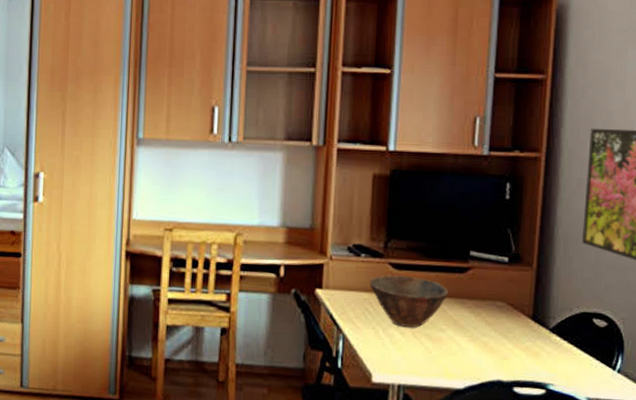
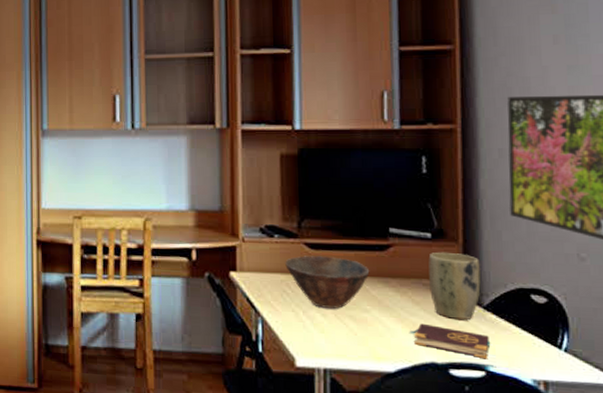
book: none [481,343,553,378] -> present [410,323,491,360]
plant pot: none [502,275,550,341] -> present [428,252,481,320]

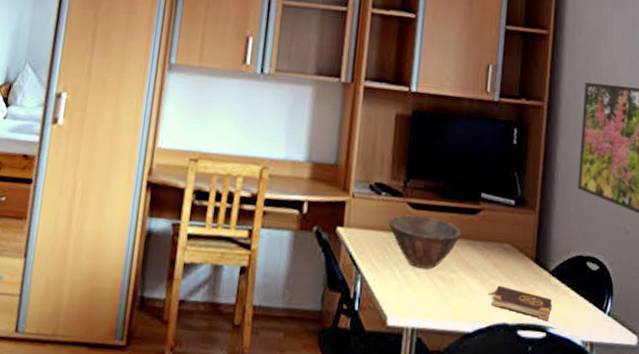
plant pot: present [428,252,481,320] -> none [509,218,551,284]

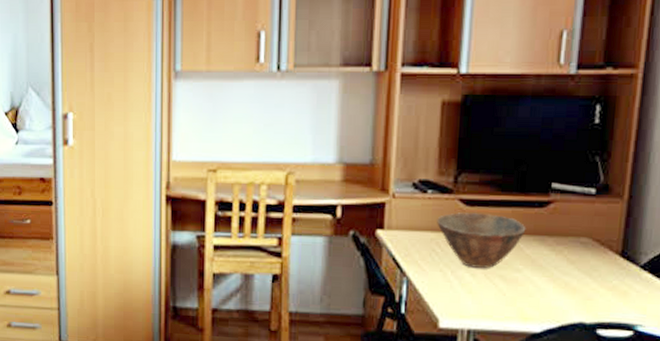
book: present [489,285,553,321] -> none [561,283,643,319]

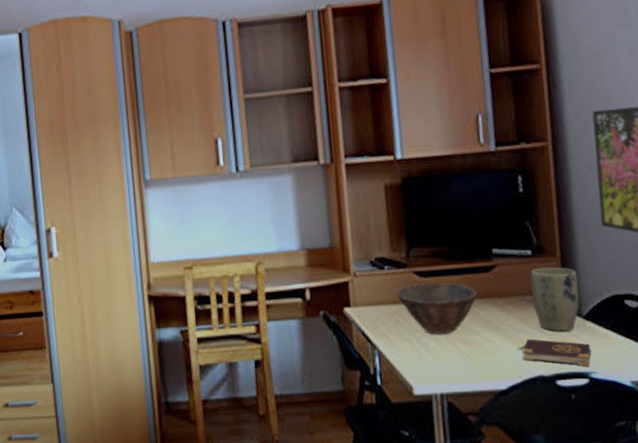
book: none [561,283,643,319] -> present [518,339,592,367]
plant pot: none [587,208,643,280] -> present [530,267,579,332]

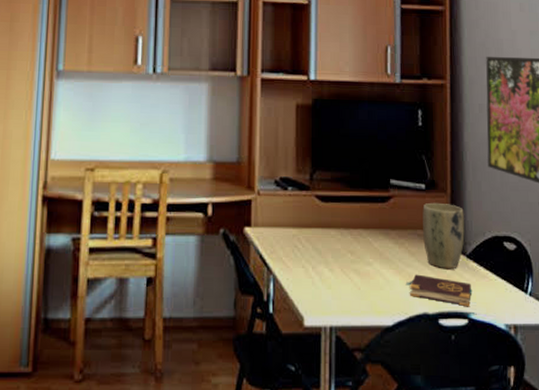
bowl: present [397,282,477,334] -> none [297,208,373,263]

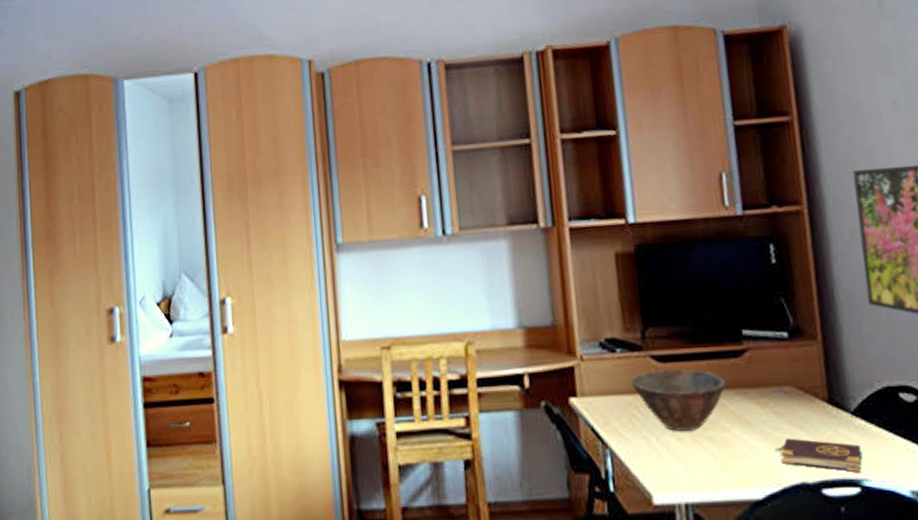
bowl: none [297,208,373,263] -> present [631,369,726,431]
plant pot: present [422,202,465,270] -> none [787,352,846,430]

